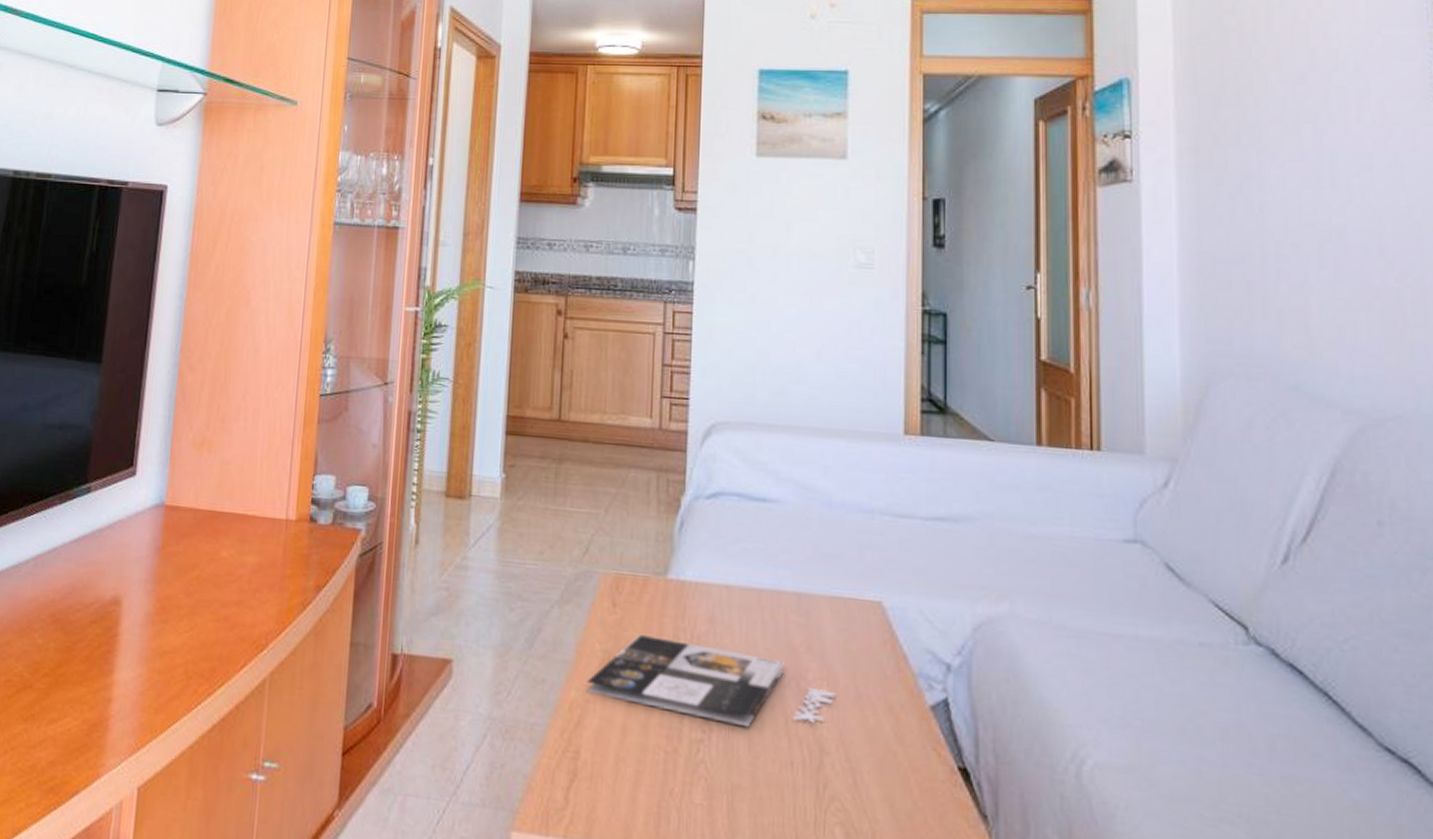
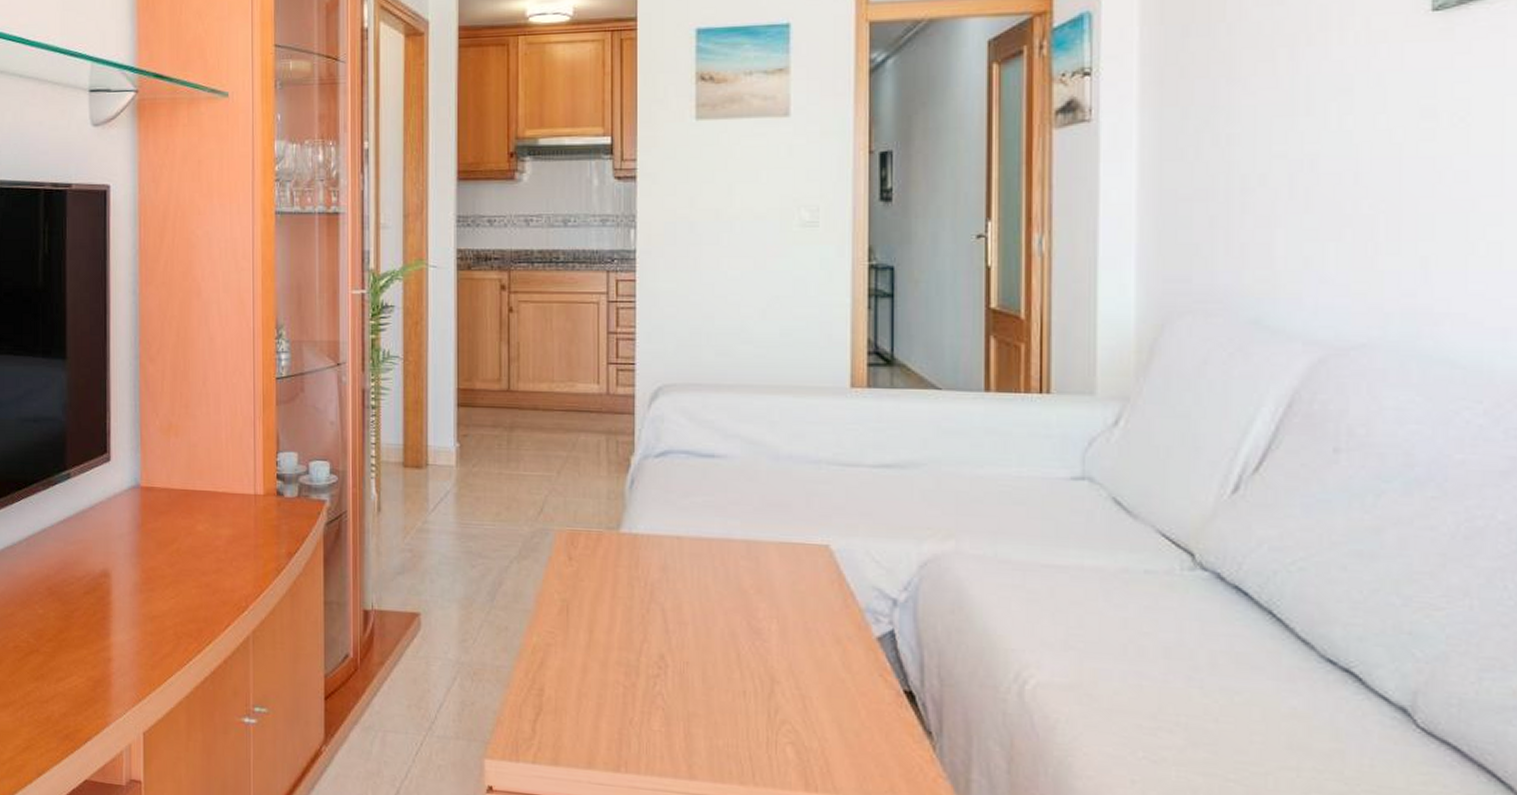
magazine: present [586,633,836,728] -> none [547,583,785,663]

